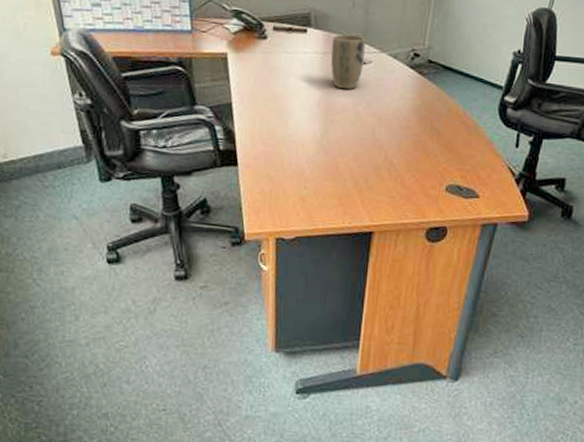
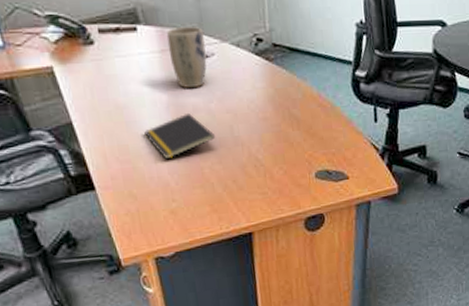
notepad: none [293,110,357,150] -> present [144,112,216,160]

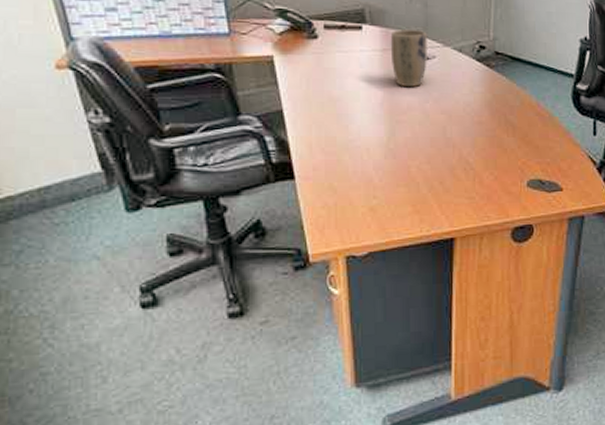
notepad: present [144,112,216,160] -> none [354,110,427,155]

